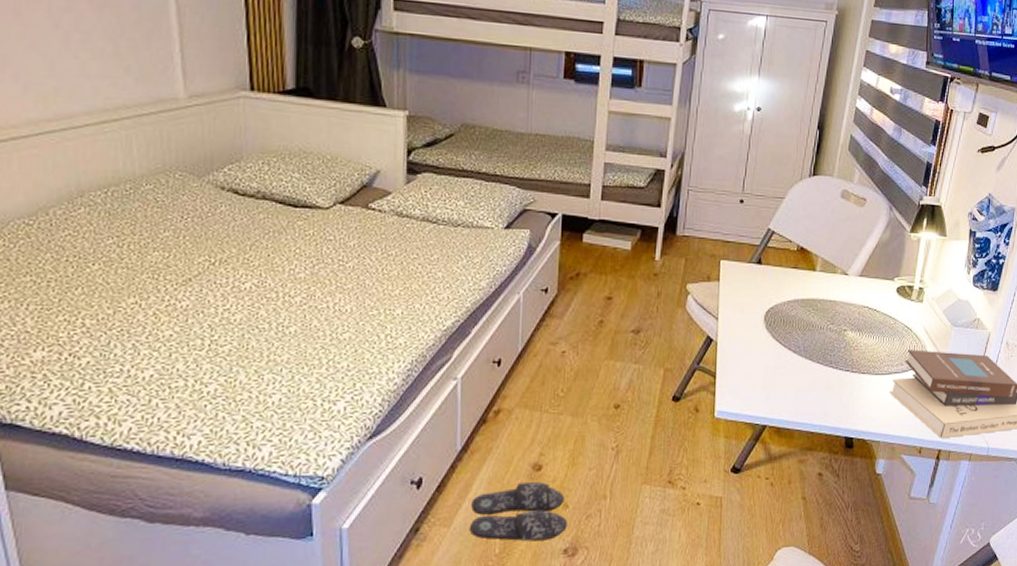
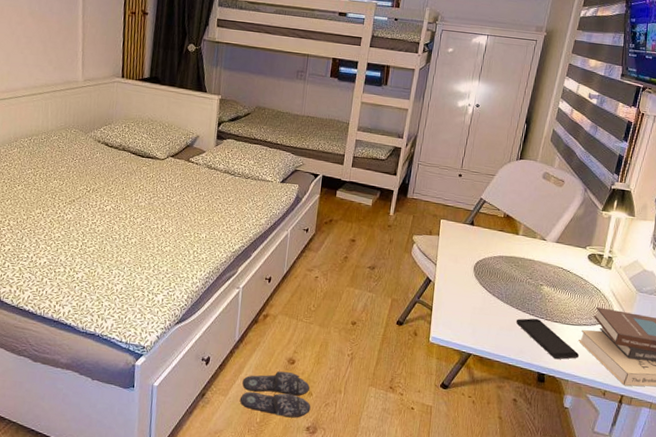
mobile phone: none [817,371,891,419] -> present [516,318,580,360]

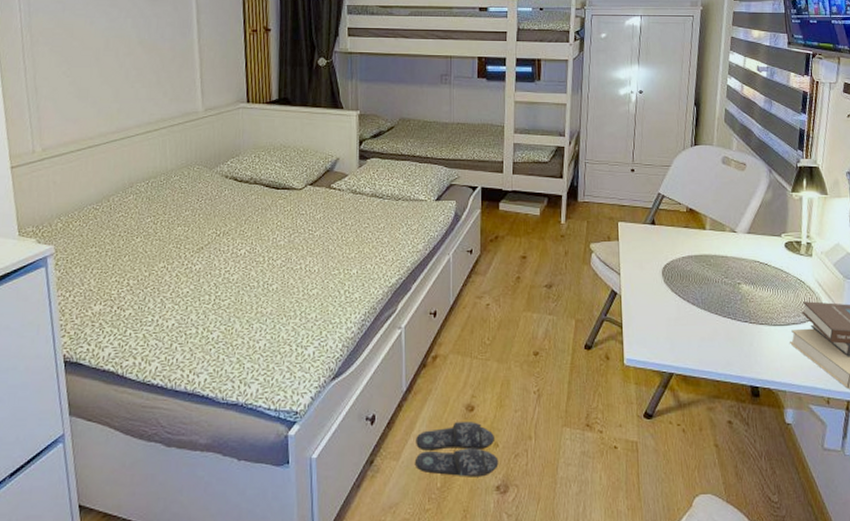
mobile phone: present [516,318,580,360] -> none [717,322,794,368]

